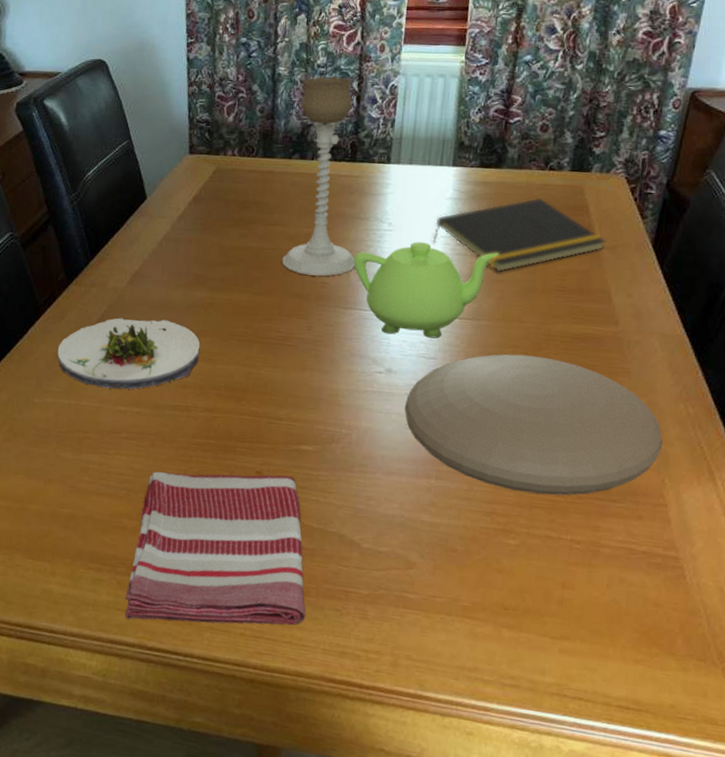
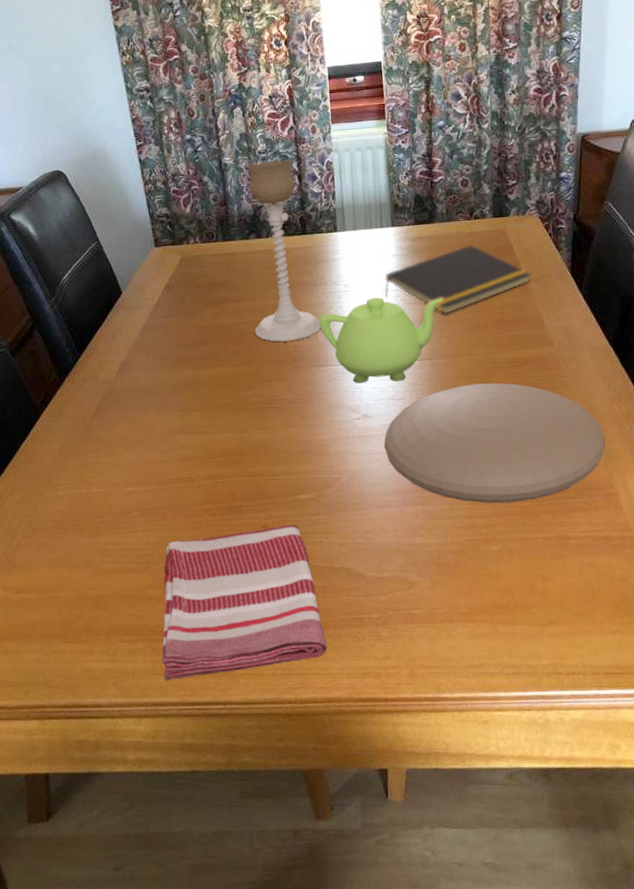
salad plate: present [57,318,201,390] -> none [61,401,194,474]

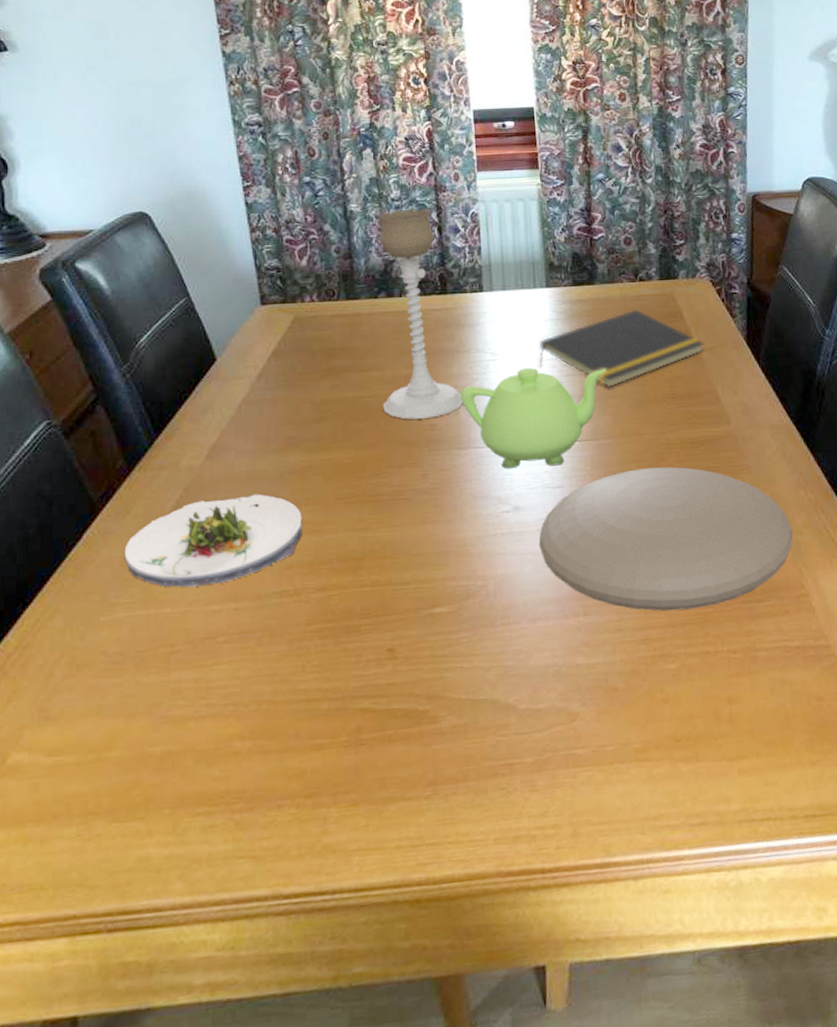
salad plate: none [61,401,194,474] -> present [124,494,303,588]
dish towel: present [161,524,328,681] -> none [248,645,469,867]

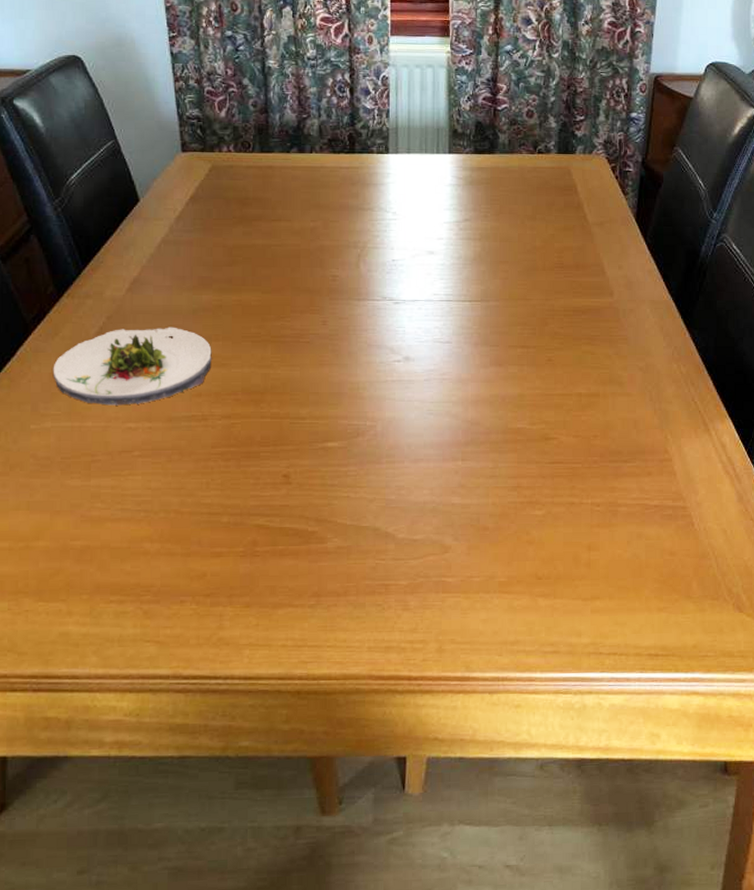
candle holder: present [379,209,463,419] -> none [290,68,364,269]
teapot: present [460,368,607,469] -> none [362,229,500,323]
notepad: present [538,309,705,388] -> none [436,180,596,254]
plate: present [538,466,793,611] -> none [425,331,662,464]

